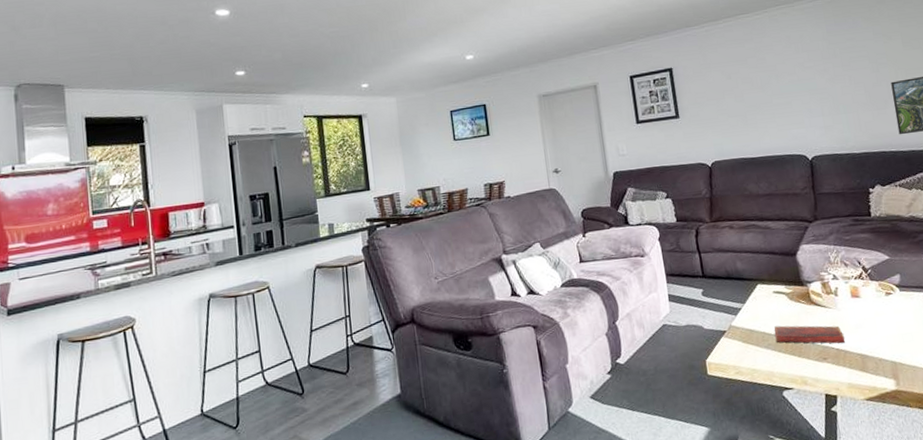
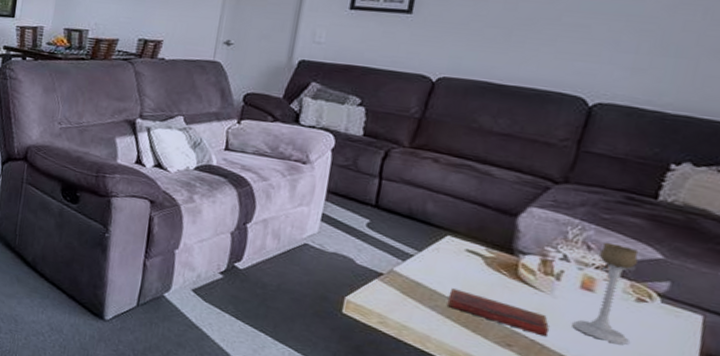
candle holder: none [852,256,893,333] -> present [571,242,639,345]

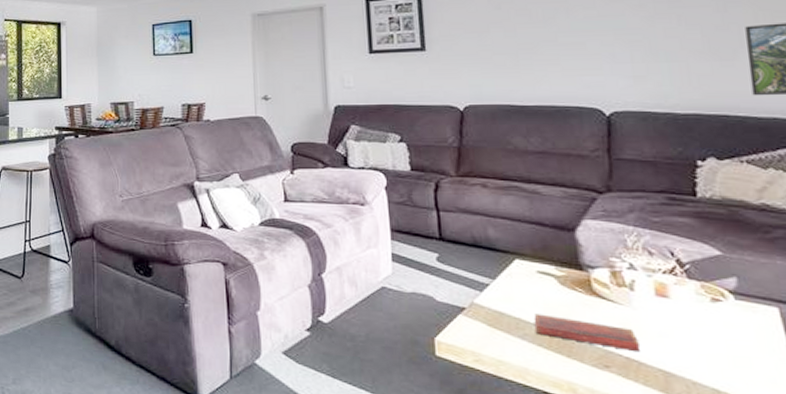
candle holder: present [571,242,639,345] -> none [658,245,719,349]

